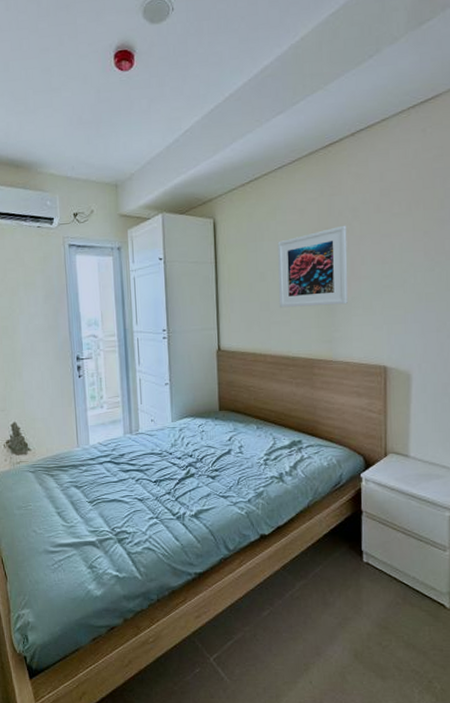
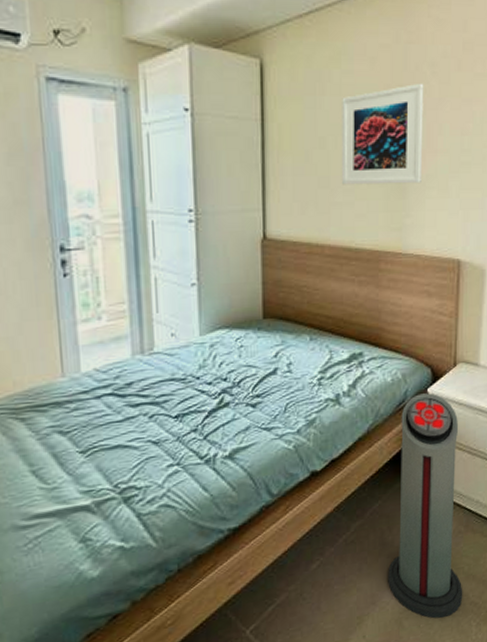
air purifier: none [330,478,404,680] -> present [388,393,463,619]

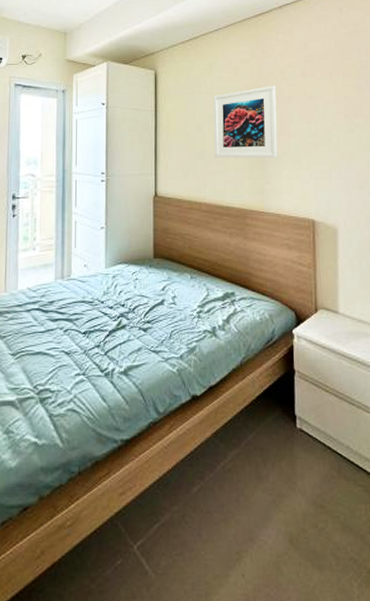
air purifier: present [388,393,463,619] -> none [264,334,341,571]

